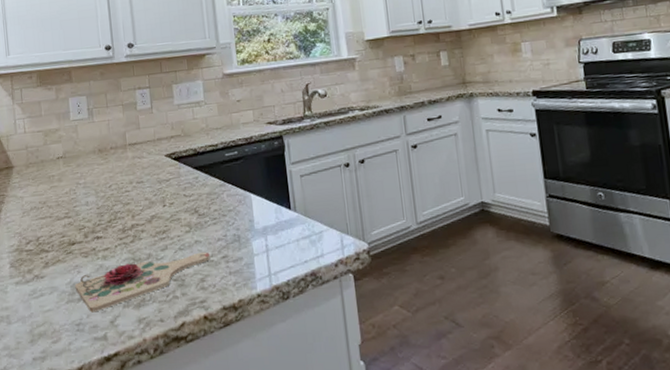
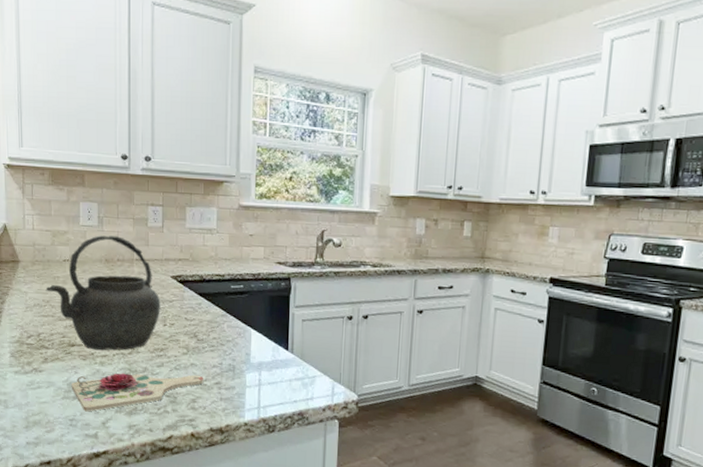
kettle: none [41,124,158,245] -> present [45,235,161,351]

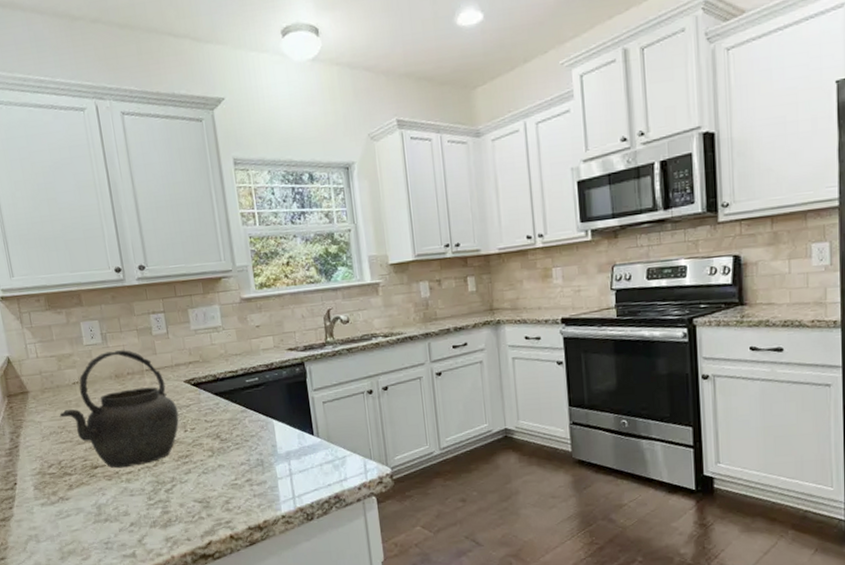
cutting board: present [71,373,204,412] -> none [100,475,235,532]

